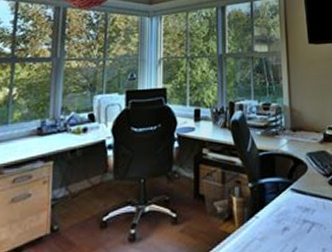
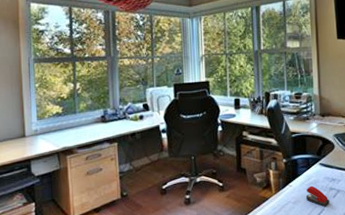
stapler: none [275,217,303,244] -> present [306,185,330,207]

